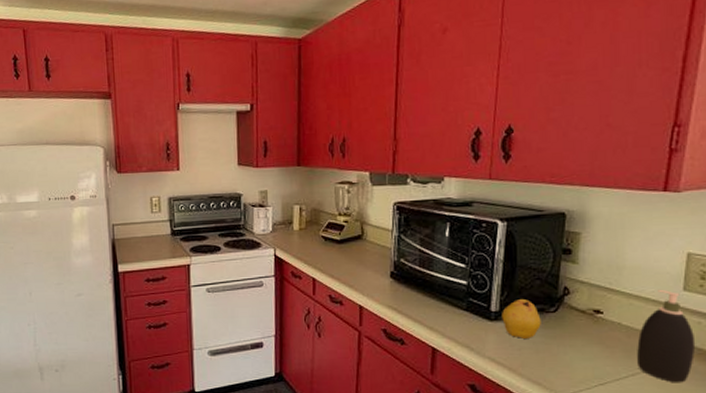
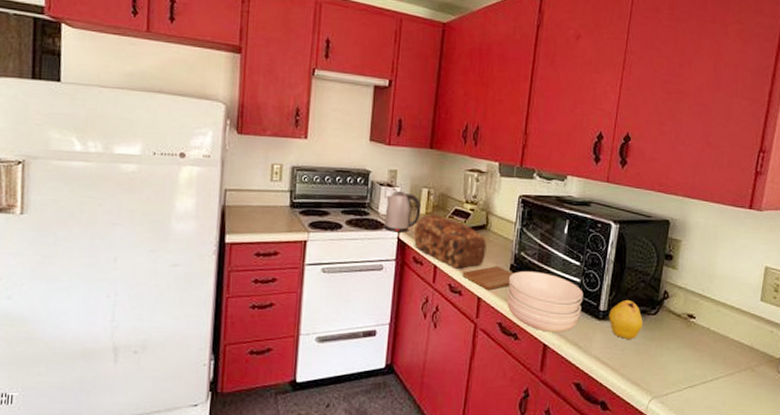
kettle: none [259,210,294,250] -> present [384,190,420,233]
bread loaf: none [290,229,364,279] -> present [414,214,487,268]
cutting board: none [341,274,395,299] -> present [462,266,514,291]
bowl: none [389,277,472,336] -> present [507,271,584,333]
soap dispenser: present [637,289,696,383] -> none [721,298,768,388]

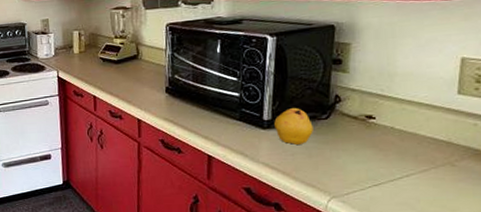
kettle: present [384,190,420,233] -> none [42,36,74,72]
bread loaf: present [414,214,487,268] -> none [71,52,141,96]
cutting board: present [462,266,514,291] -> none [120,90,170,113]
bowl: present [507,271,584,333] -> none [165,91,245,144]

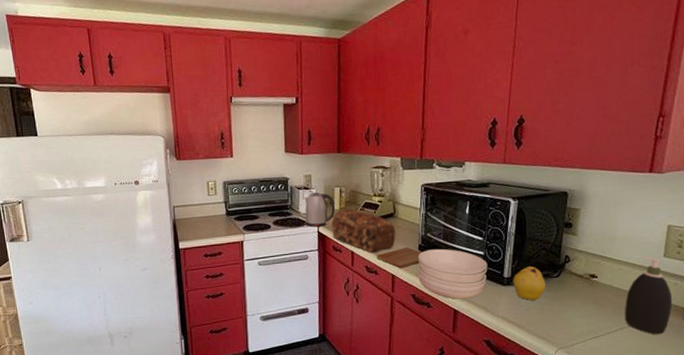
kettle: none [42,36,74,72] -> present [304,192,335,227]
bread loaf: none [71,52,141,96] -> present [331,209,396,252]
cutting board: none [120,90,170,113] -> present [376,247,422,269]
bowl: none [165,91,245,144] -> present [417,249,488,299]
soap dispenser: none [411,93,472,183] -> present [625,256,673,335]

